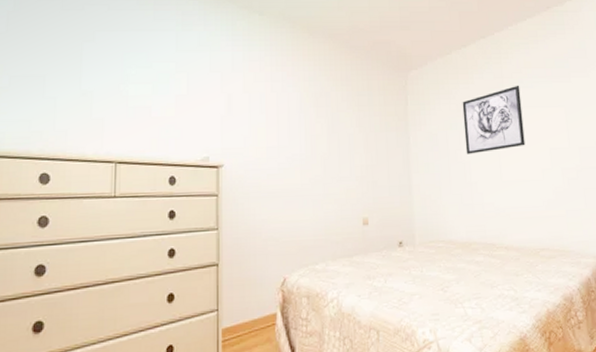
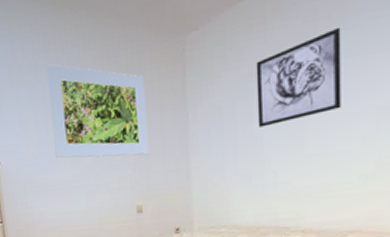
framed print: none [283,77,375,170] -> present [46,64,149,158]

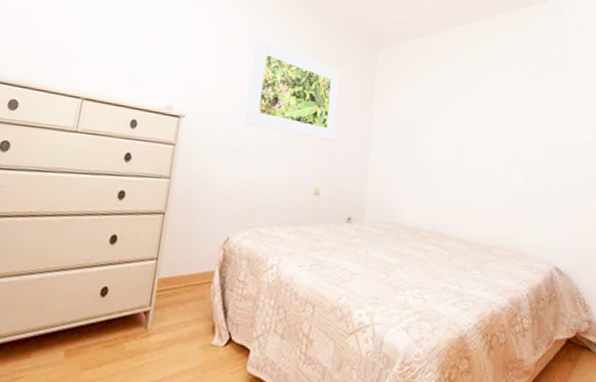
wall art: present [256,27,341,128] -> none [427,76,491,140]

